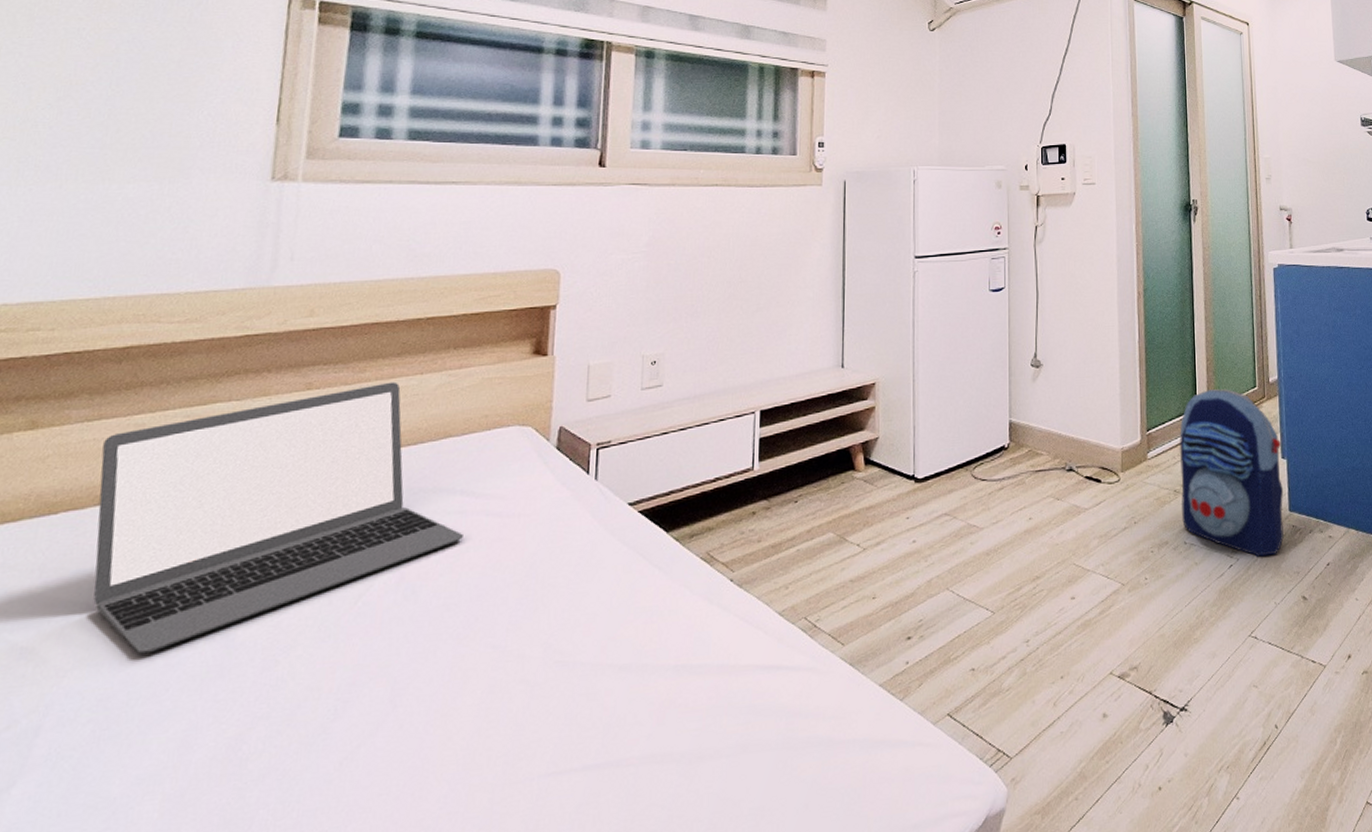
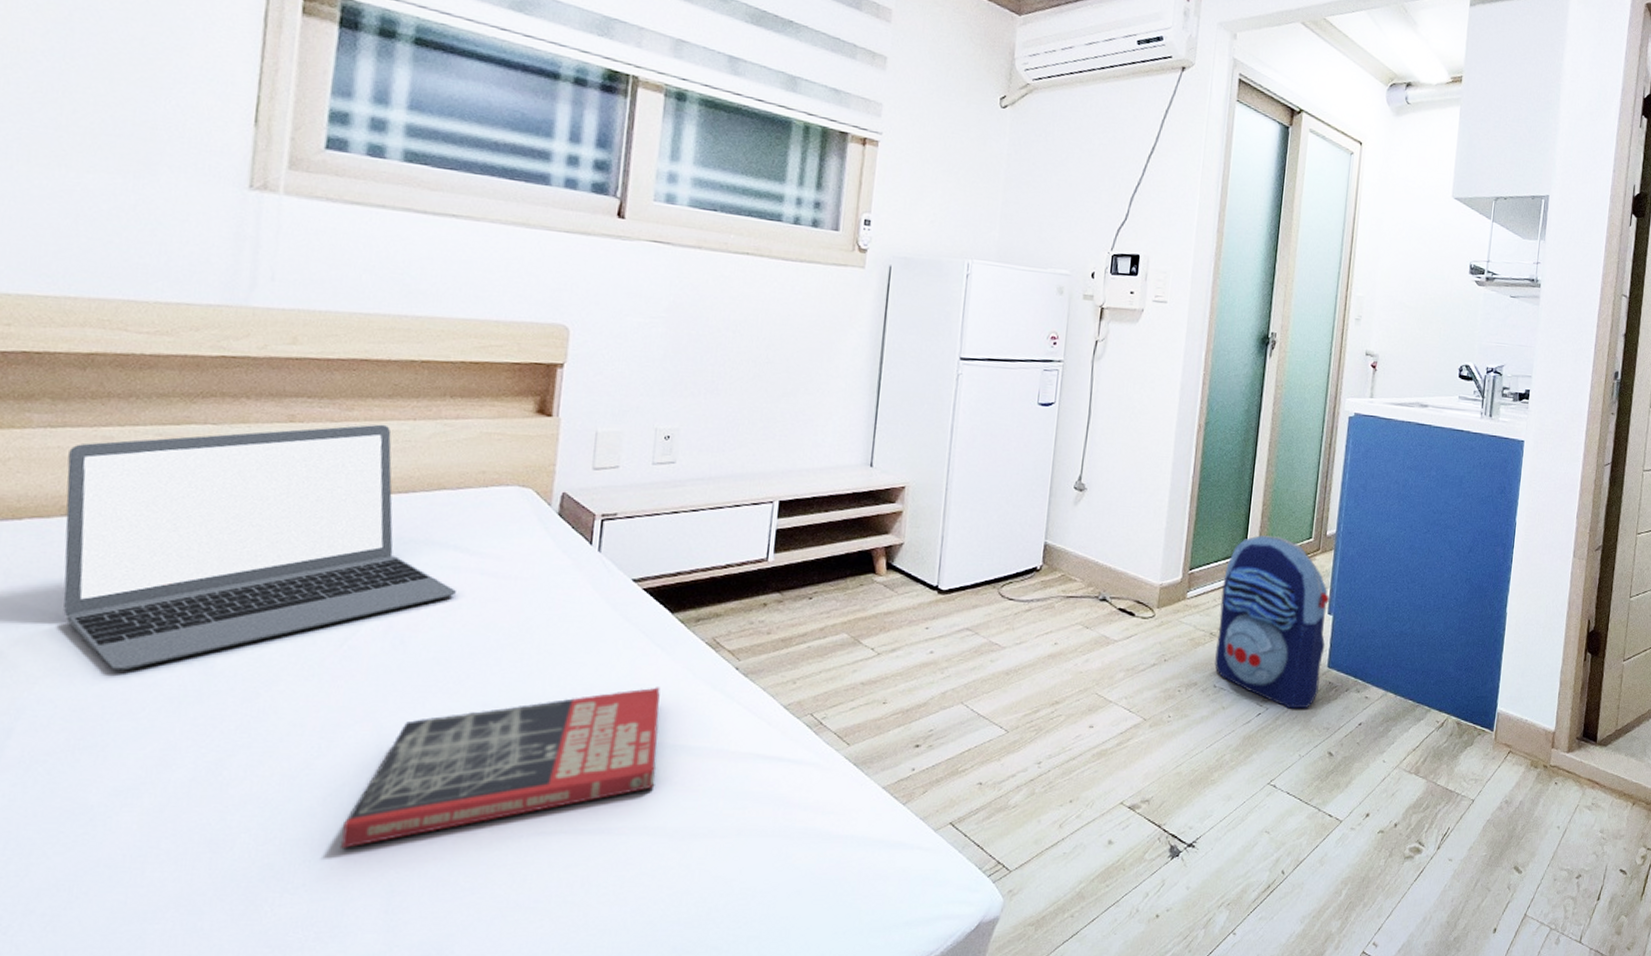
book: none [355,608,661,814] -> present [339,687,661,848]

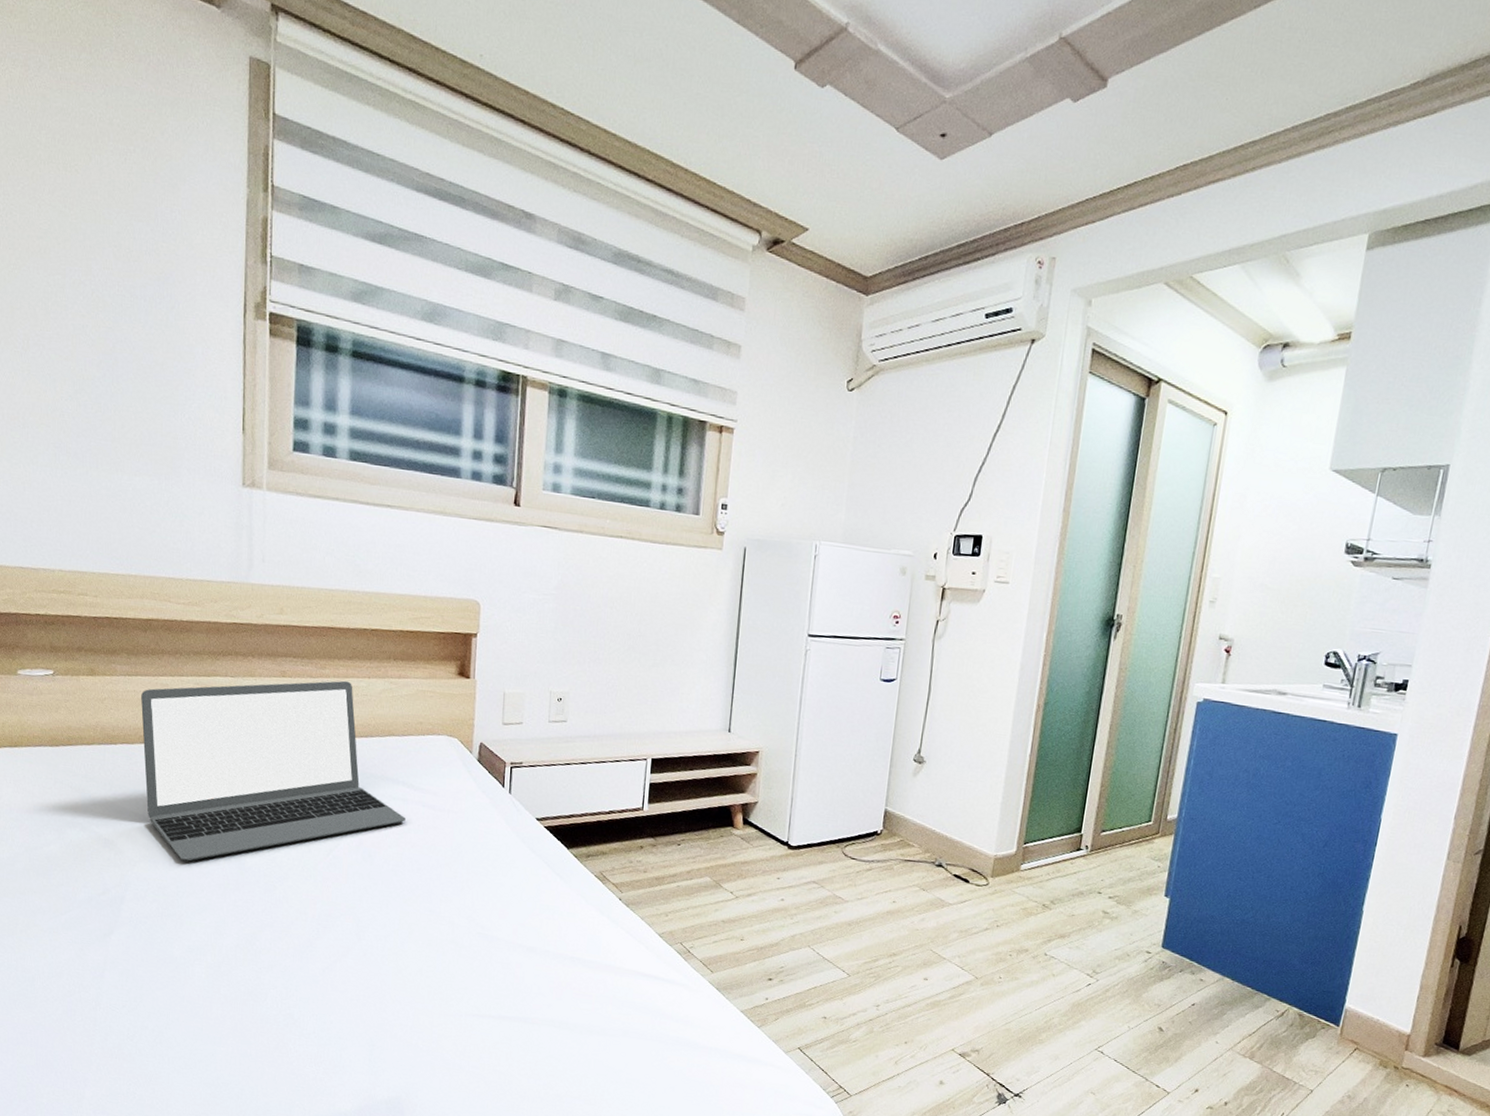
book: present [339,687,661,848] -> none [336,908,560,1009]
backpack: present [1214,535,1329,709] -> none [1046,815,1167,984]

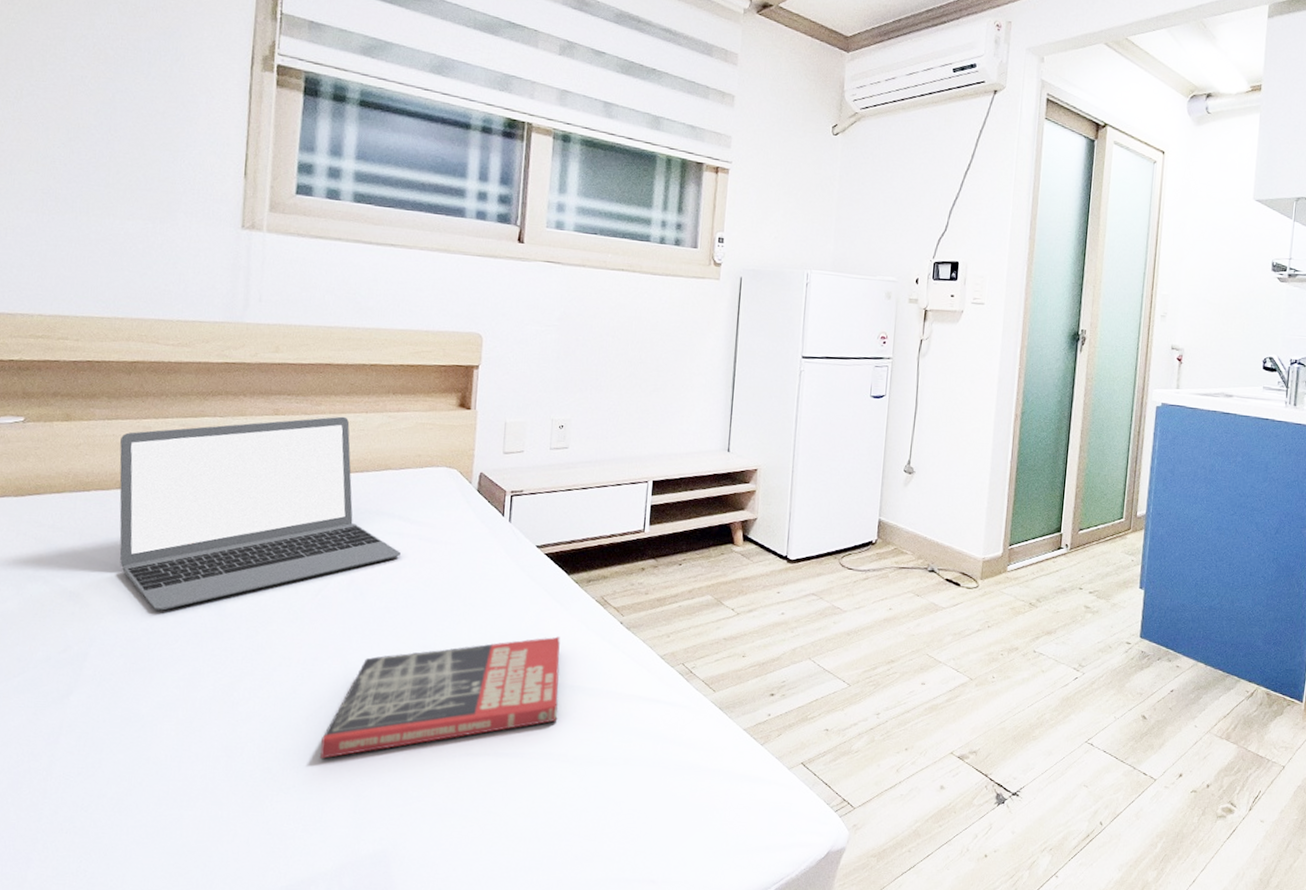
book: none [336,908,560,1009] -> present [319,636,560,759]

